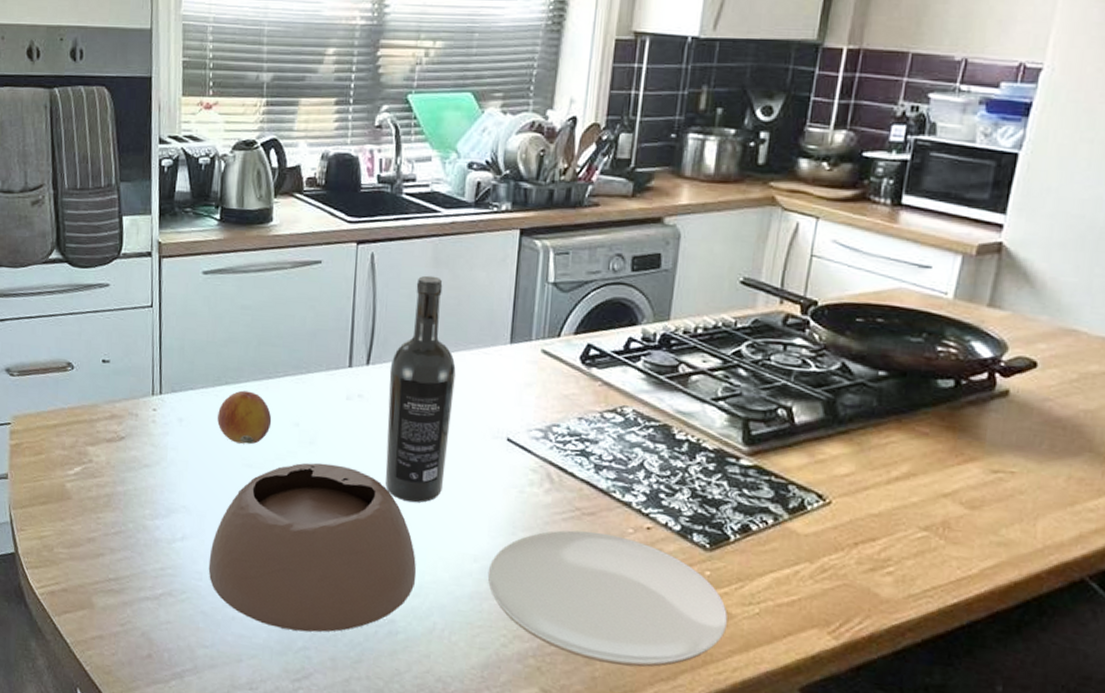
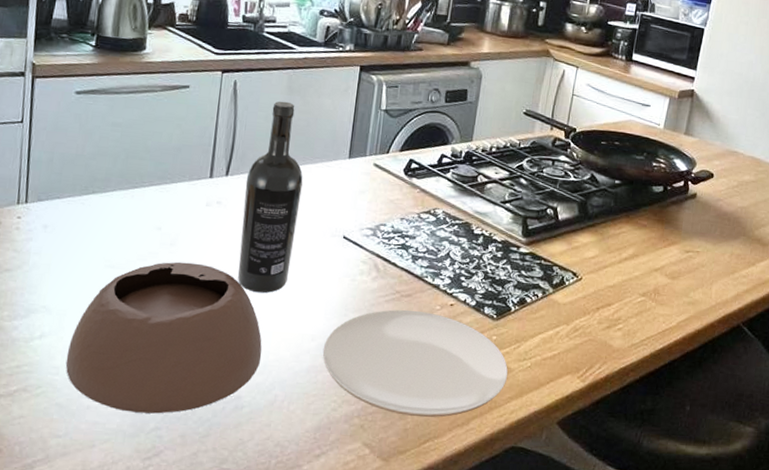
fruit: present [217,390,272,445] -> none [82,199,136,247]

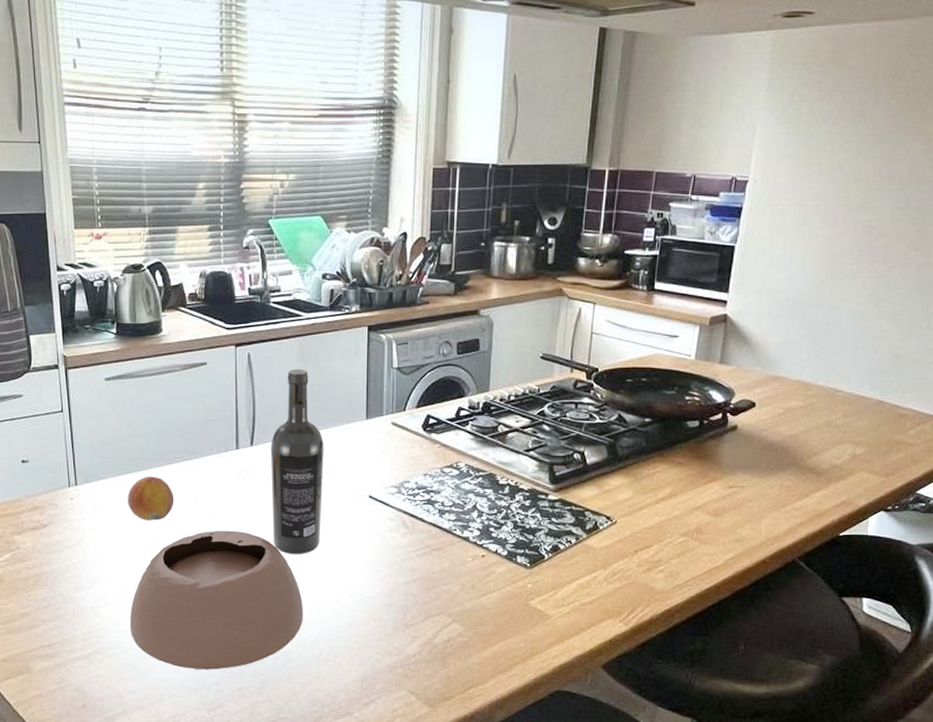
fruit: none [82,199,136,247] -> present [128,476,174,521]
plate: present [322,309,508,418] -> none [361,563,547,665]

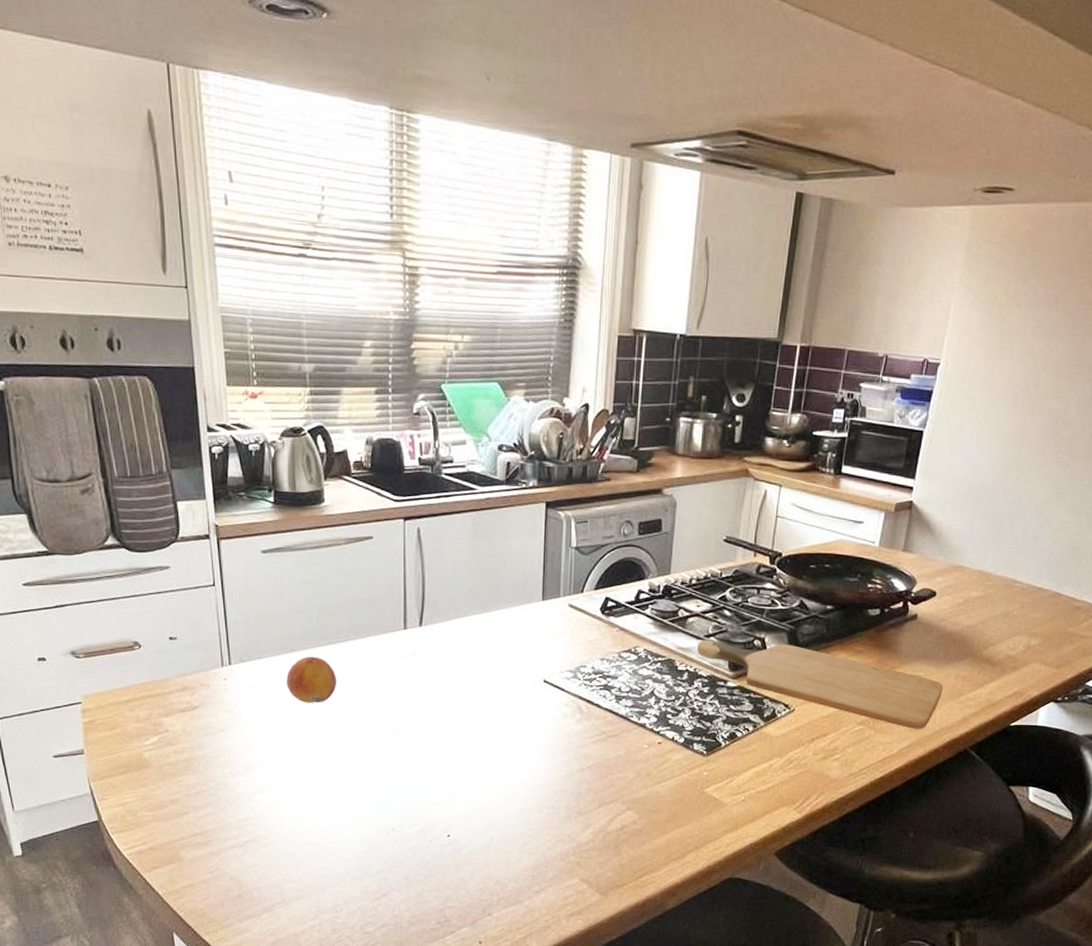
bowl: present [129,530,303,670] -> none [288,714,473,858]
wine bottle: present [270,369,324,555] -> none [440,545,497,741]
chopping board: none [518,454,768,540] -> present [697,640,944,729]

